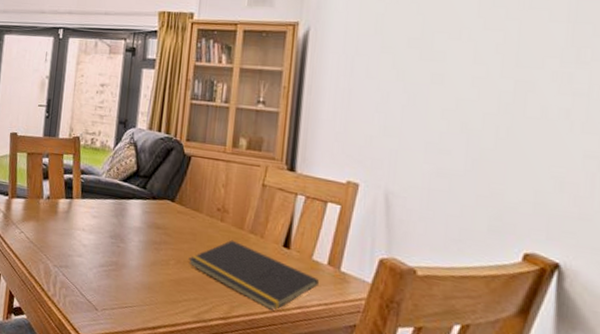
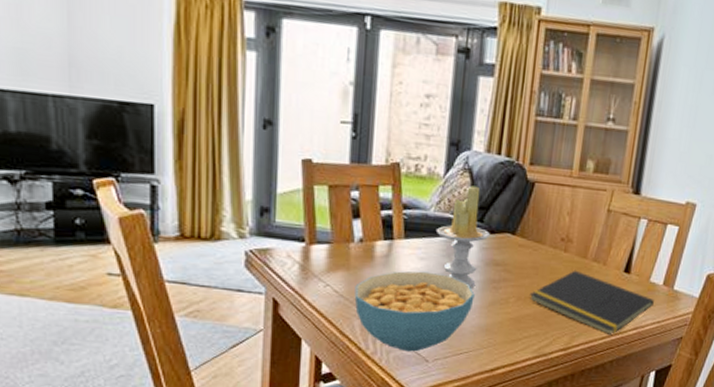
cereal bowl: none [41,225,139,299] -> present [354,271,475,352]
candle: none [106,157,152,248] -> present [435,185,490,289]

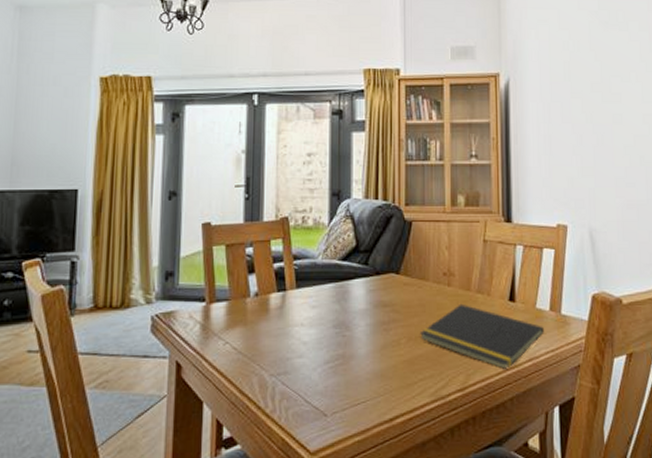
cereal bowl: present [354,271,475,352] -> none [252,319,367,407]
candle: present [435,185,490,289] -> none [324,231,375,333]

